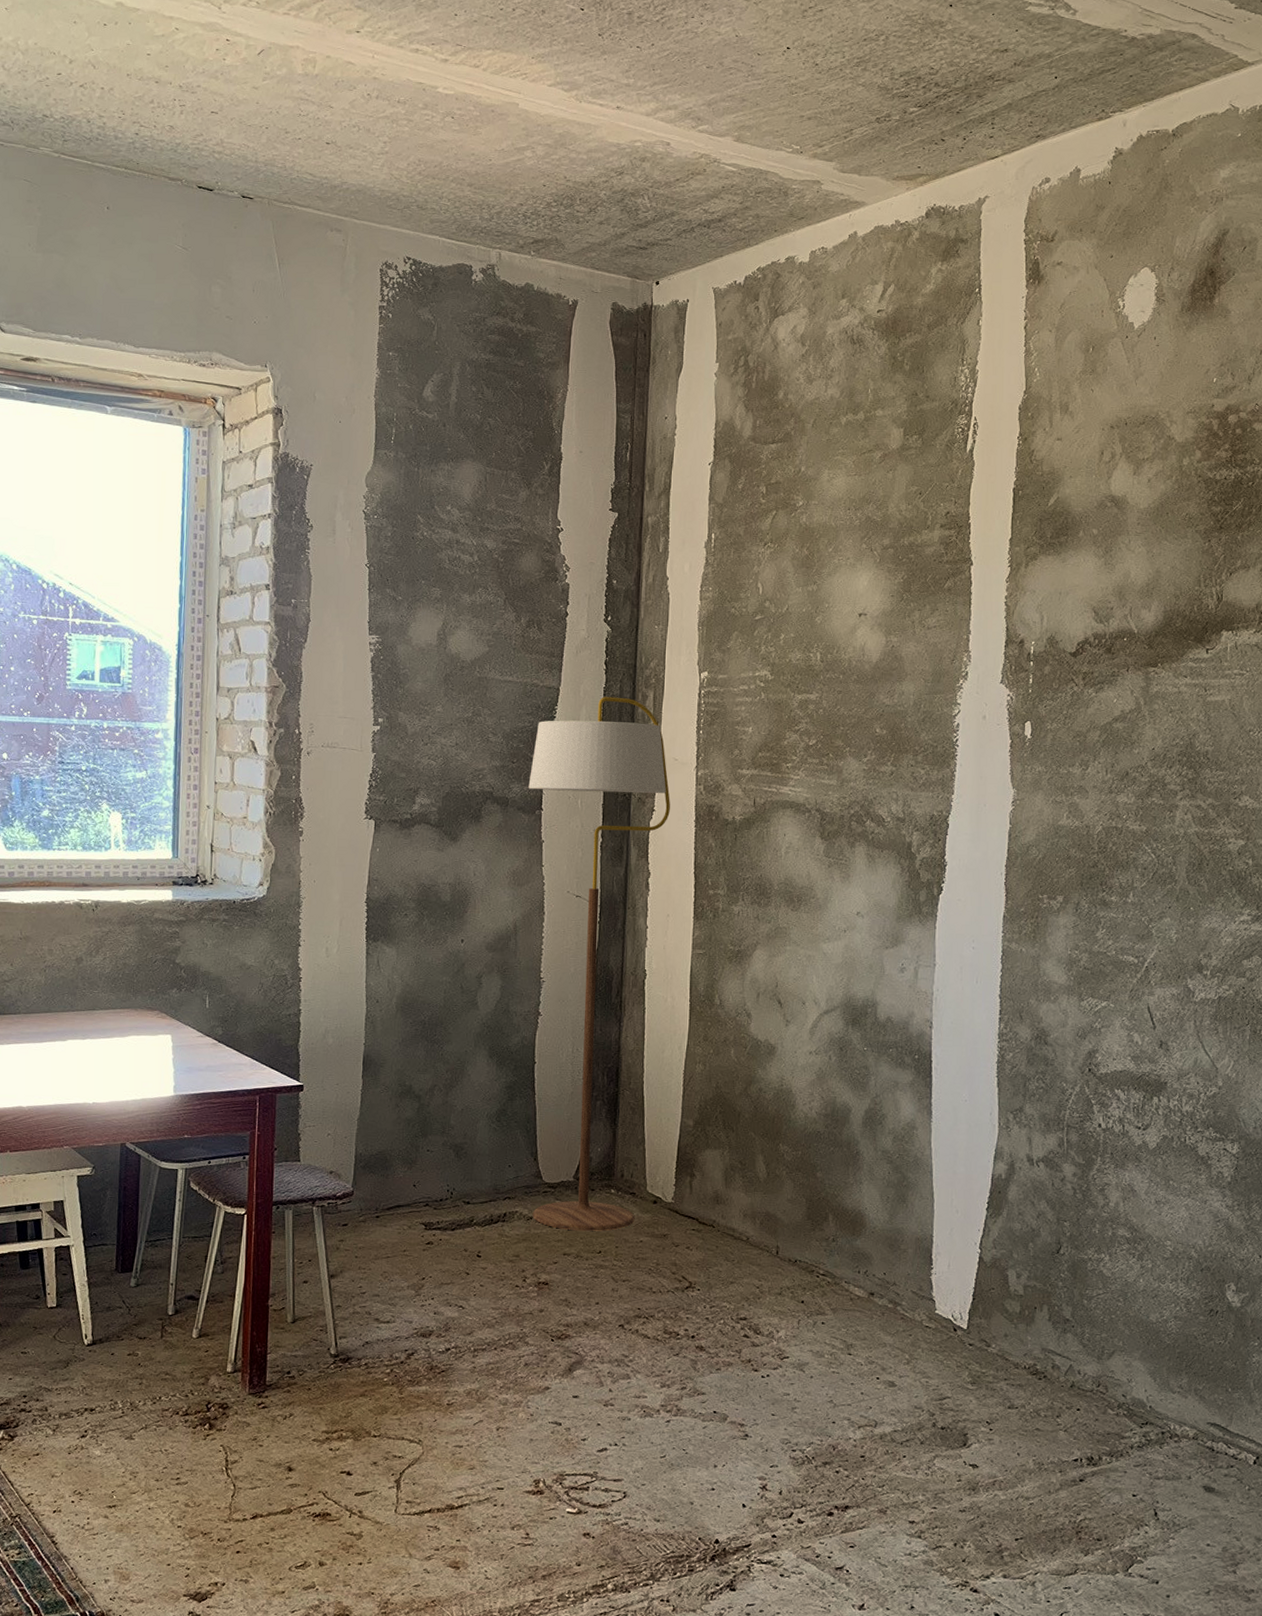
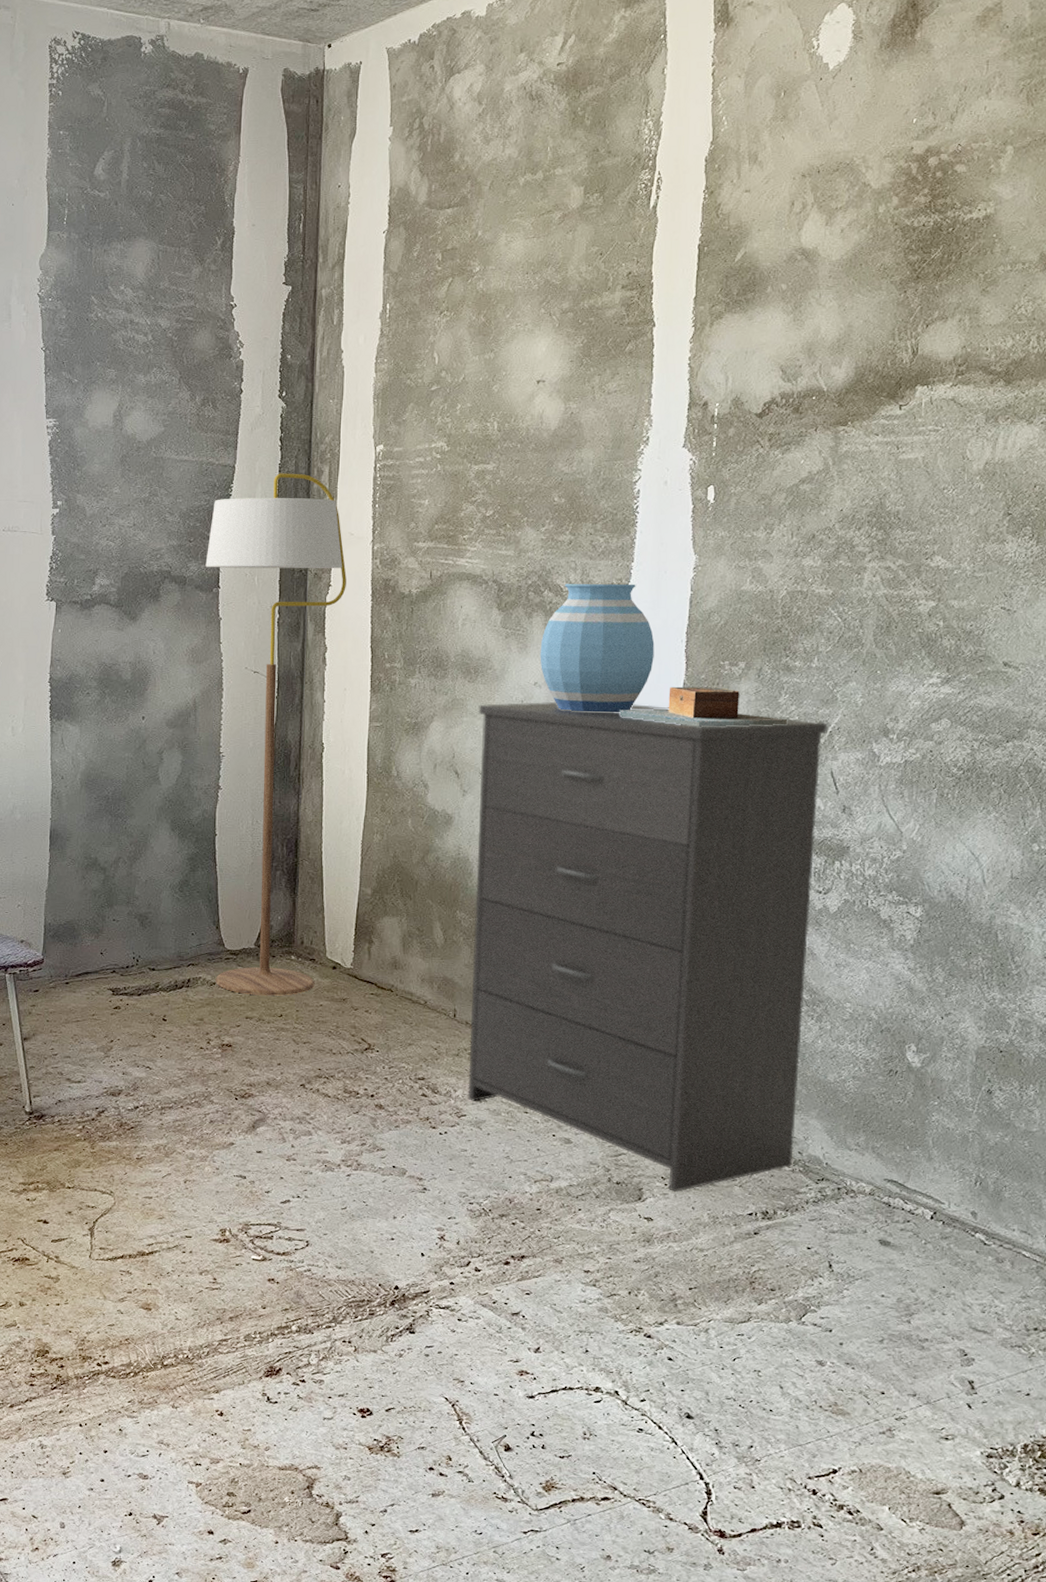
dresser: none [790,931,1144,1438] -> present [468,701,828,1193]
vase: none [862,814,975,943] -> present [540,583,655,712]
wooden box: none [940,919,1105,960] -> present [618,686,788,727]

